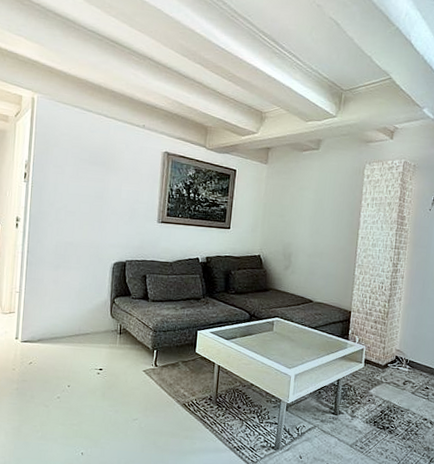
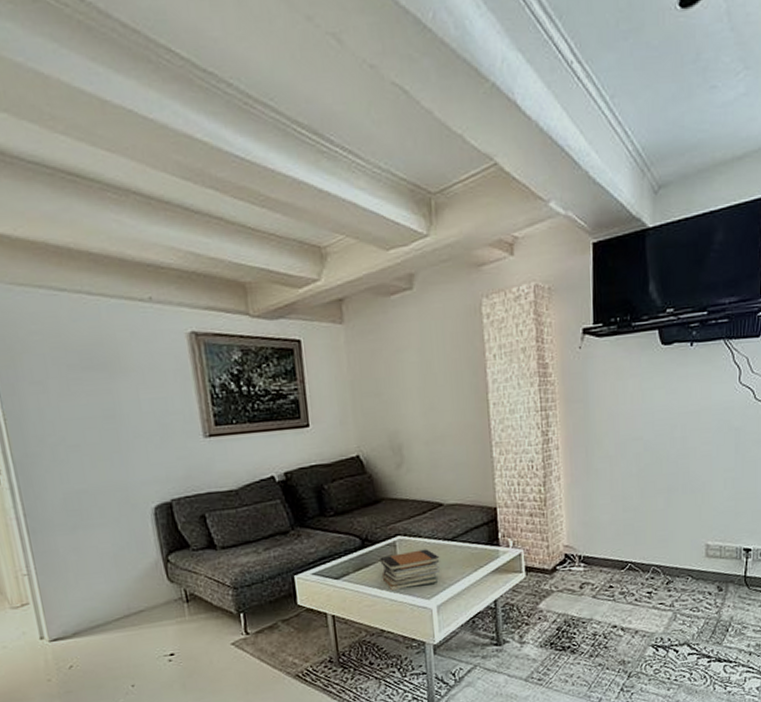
book stack: none [259,330,304,358] -> present [380,549,440,591]

